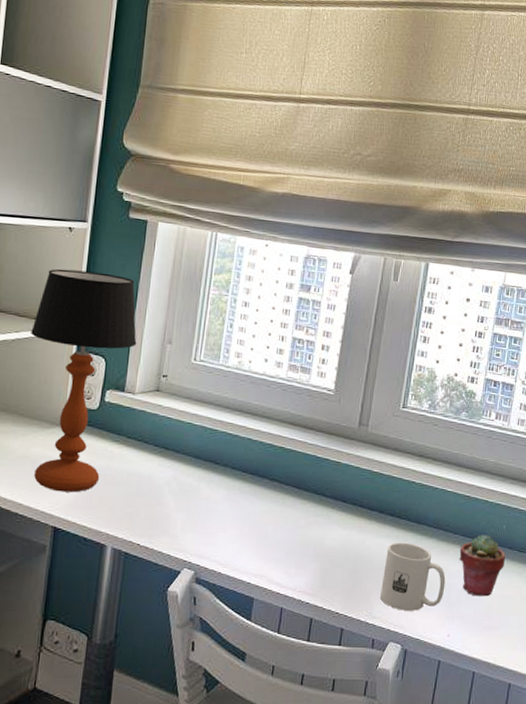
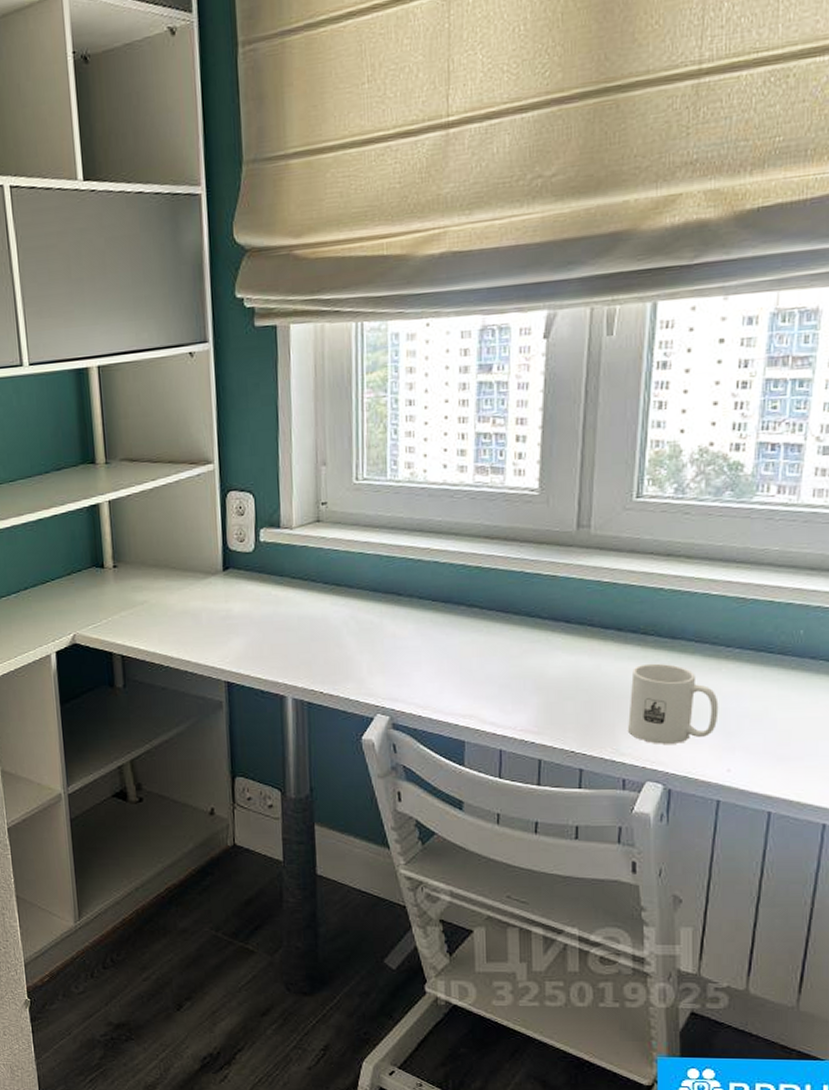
table lamp: present [31,268,137,493] -> none [168,397,286,645]
potted succulent: present [459,534,506,597] -> none [736,644,807,721]

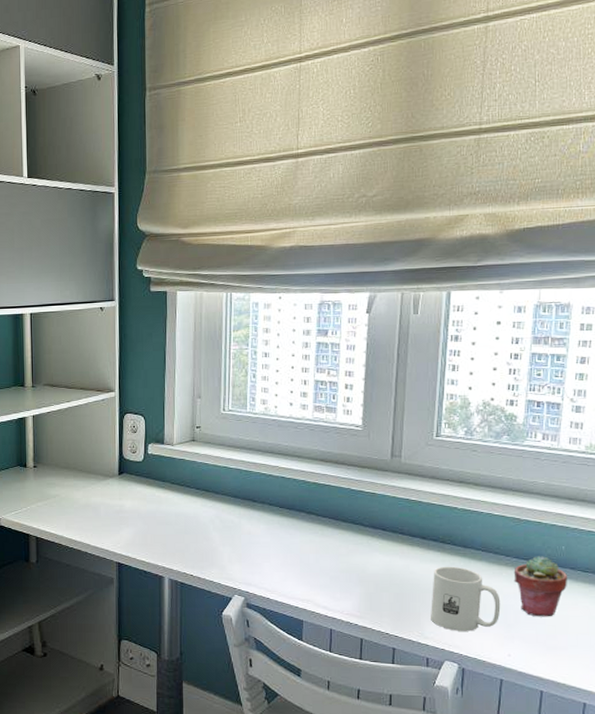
potted succulent: none [736,644,807,721] -> present [513,556,568,617]

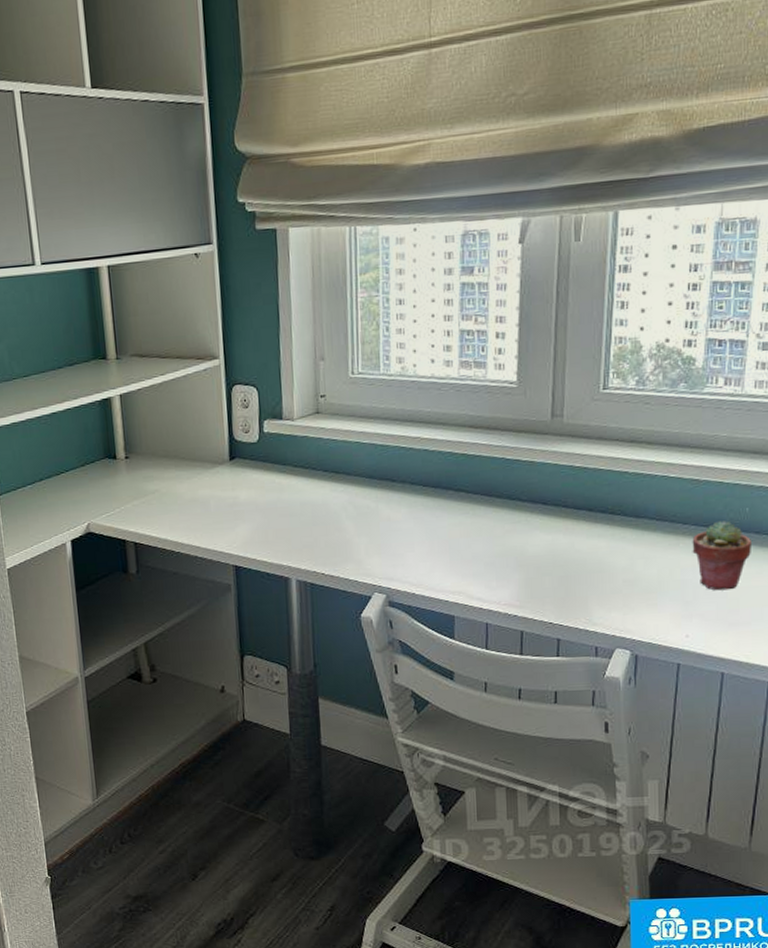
mug: present [431,566,501,631] -> none [599,540,678,614]

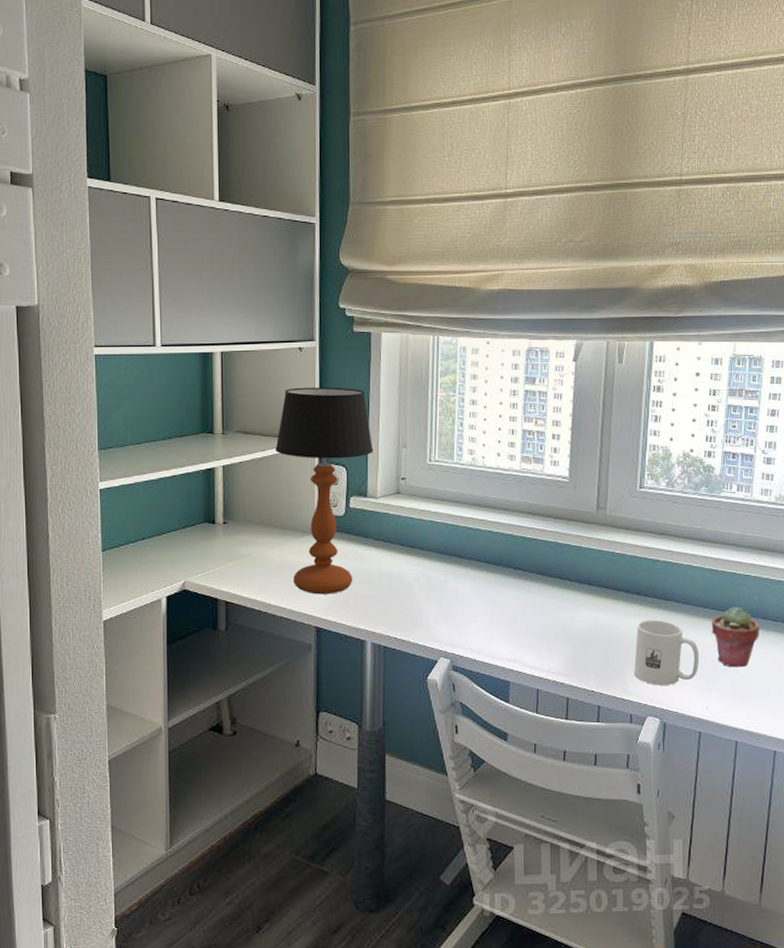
table lamp: none [176,296,287,531] -> present [275,387,374,595]
mug: none [599,540,678,614] -> present [634,619,699,685]

